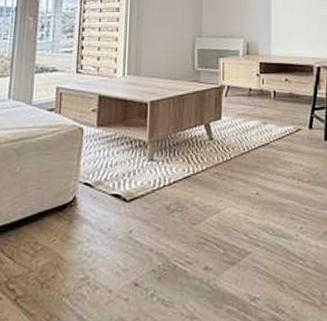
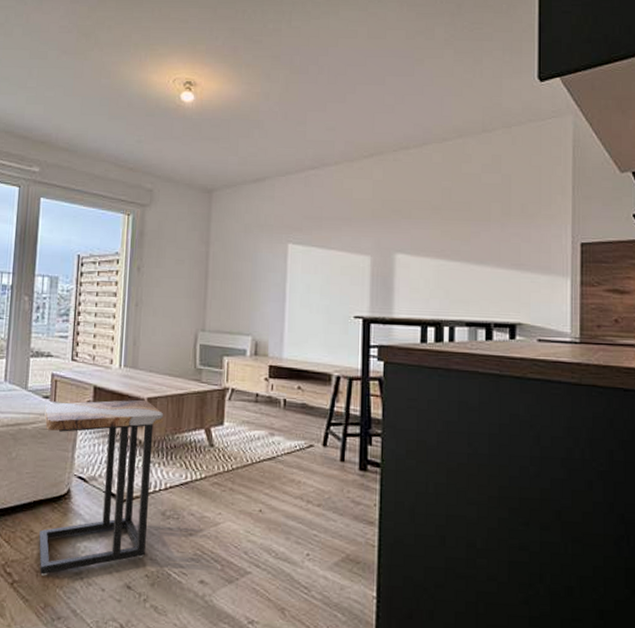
side table: none [44,103,166,287] -> present [39,399,164,576]

